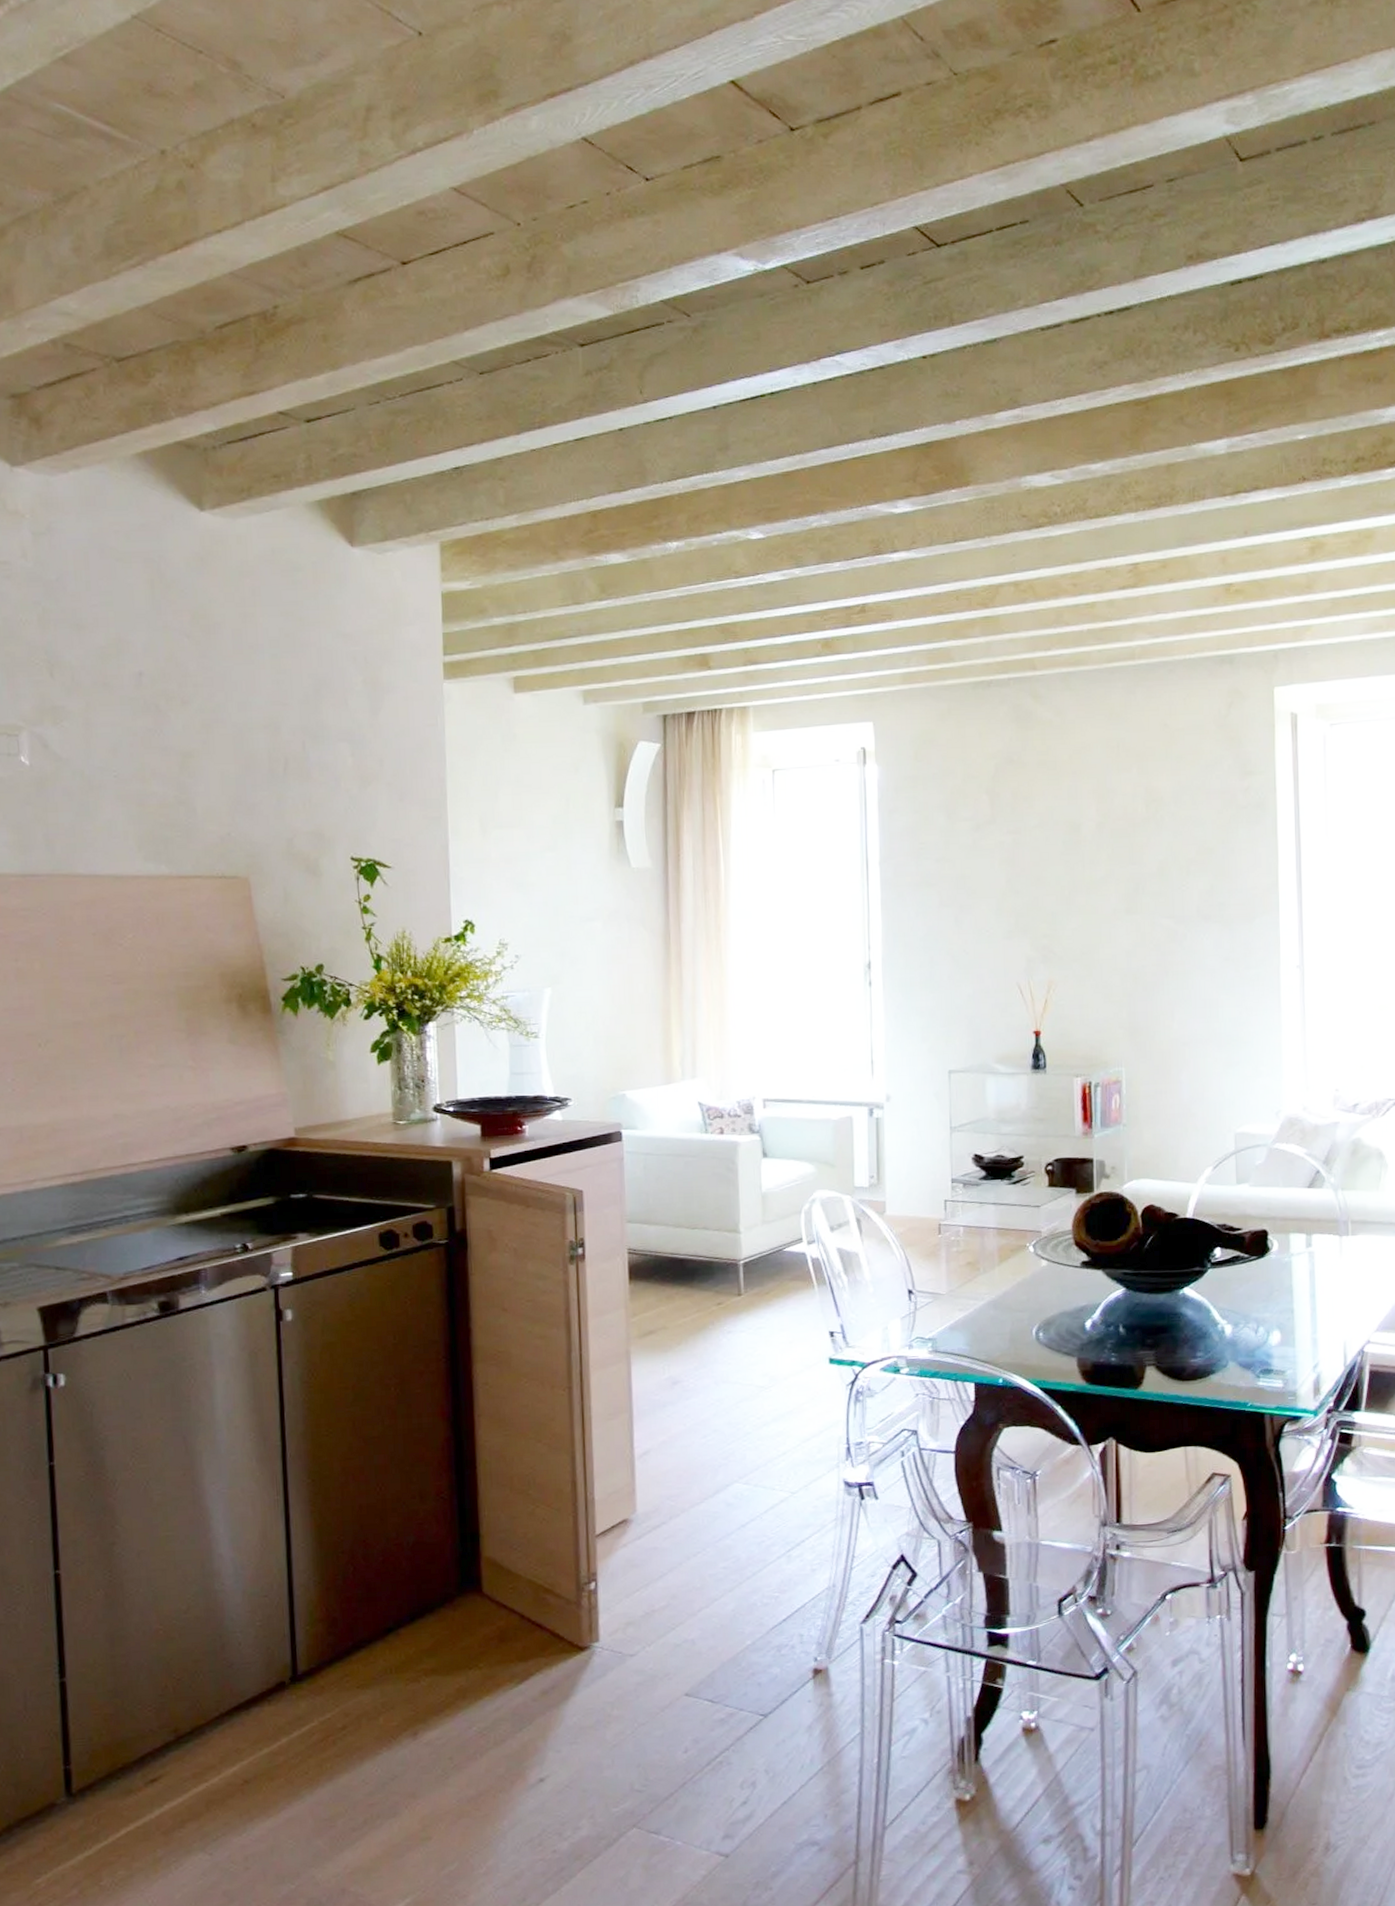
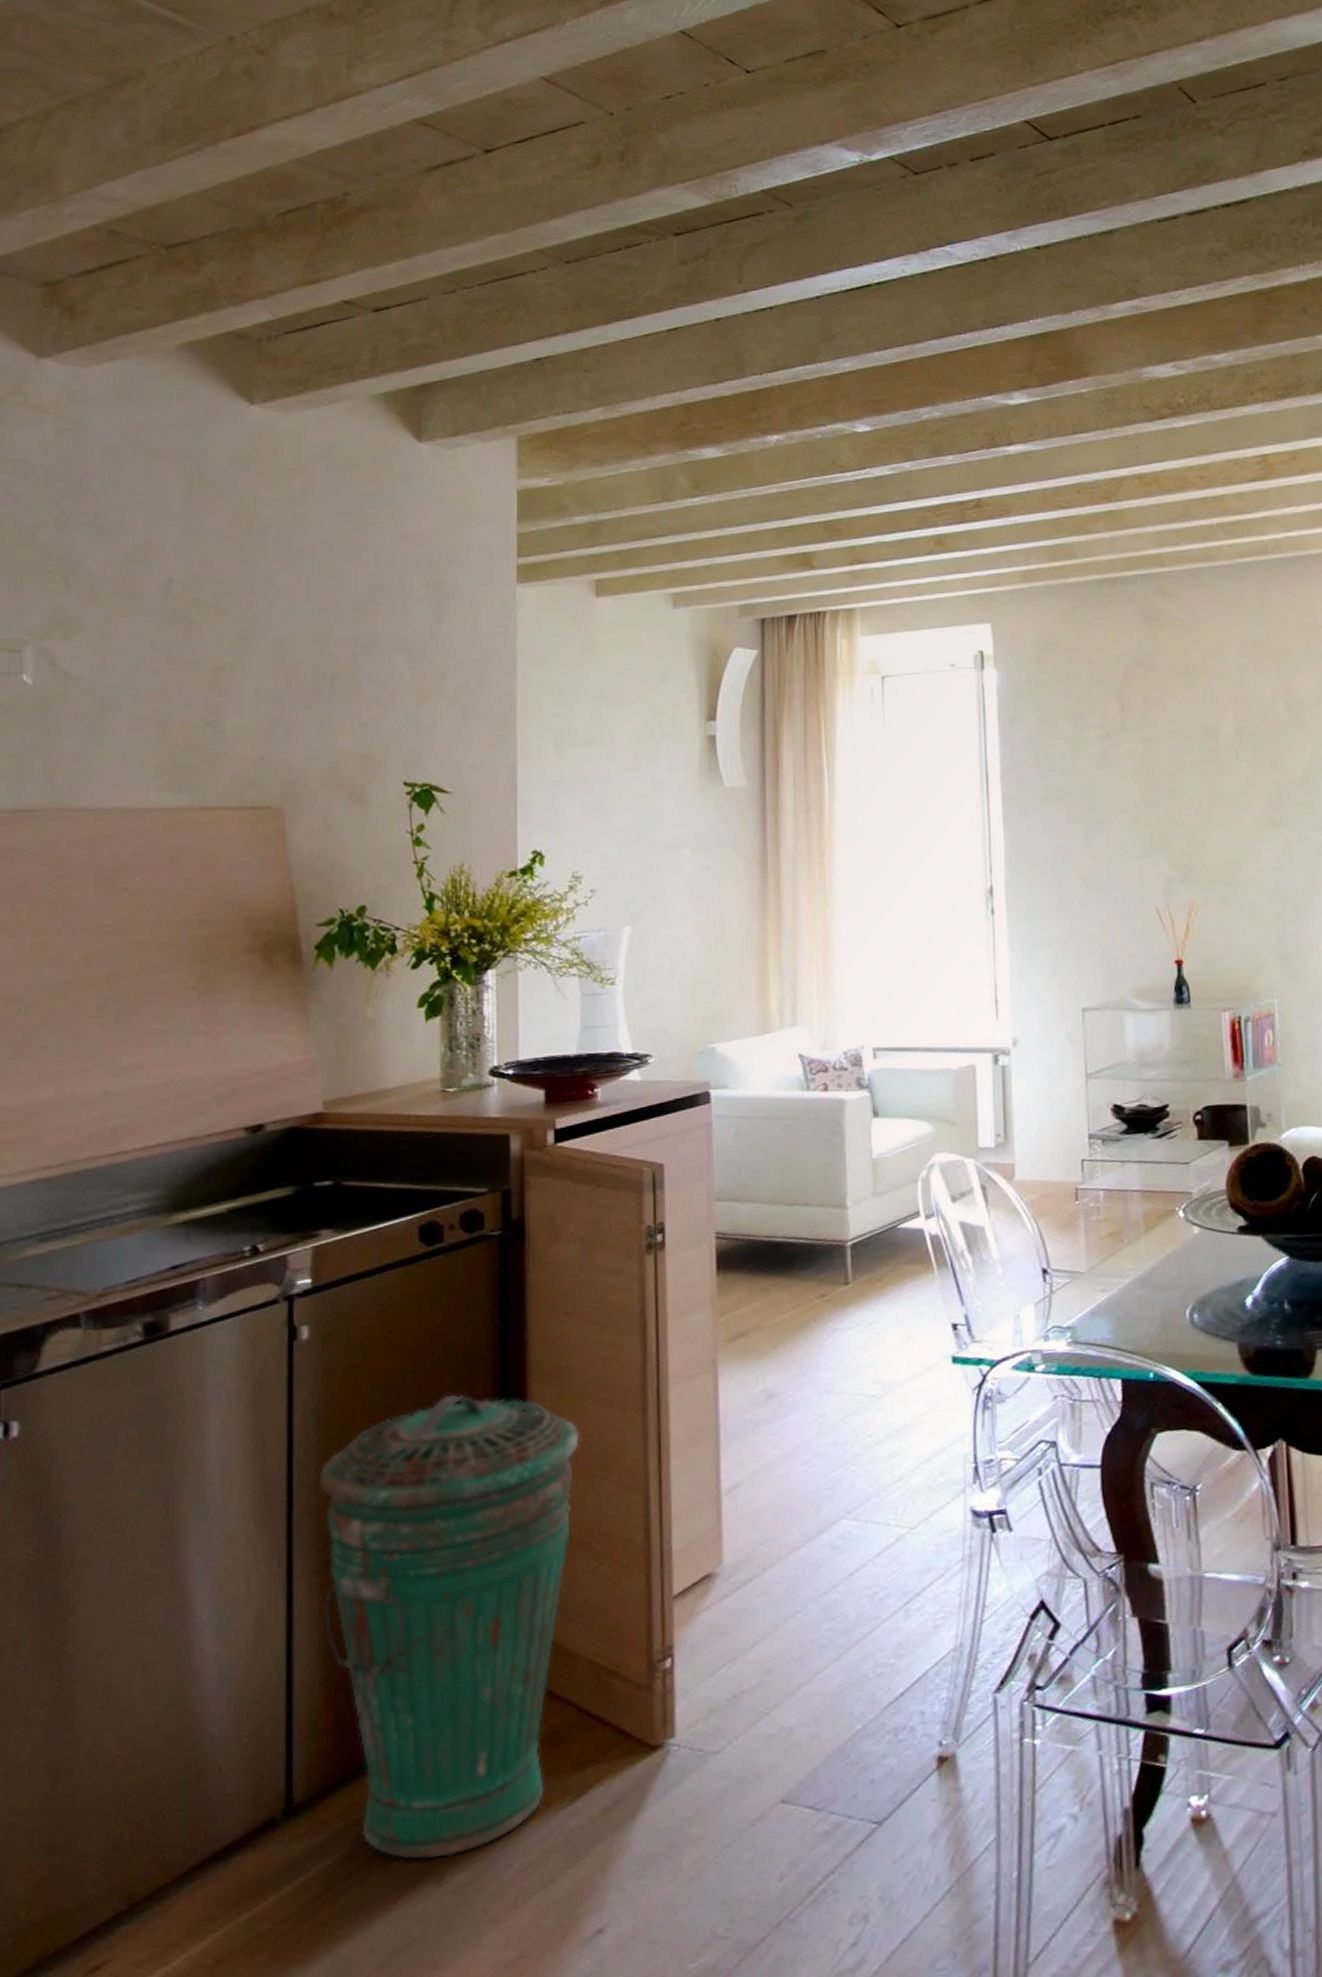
trash can: none [305,1369,517,1720] -> present [319,1394,579,1860]

